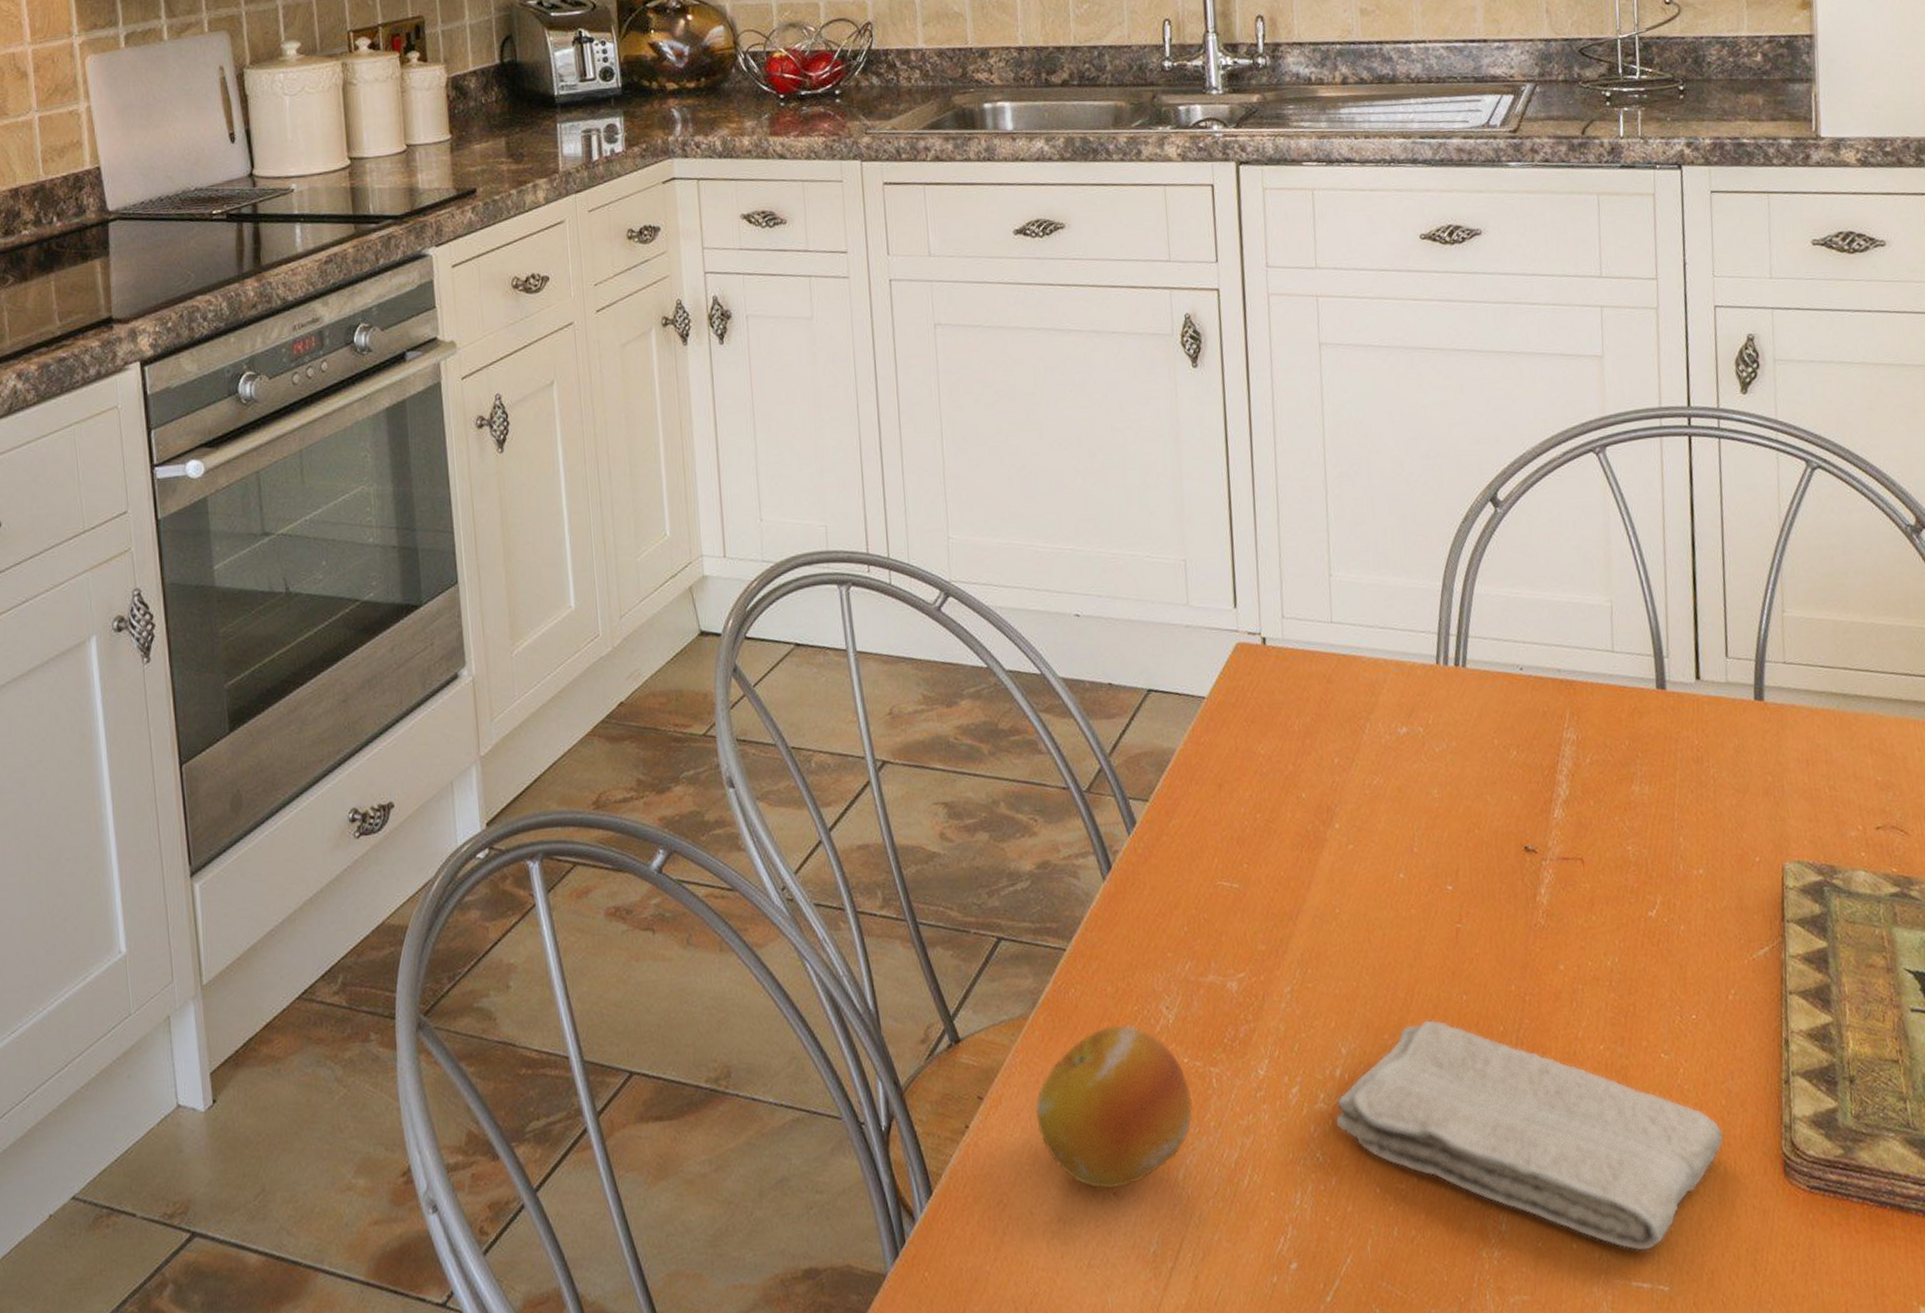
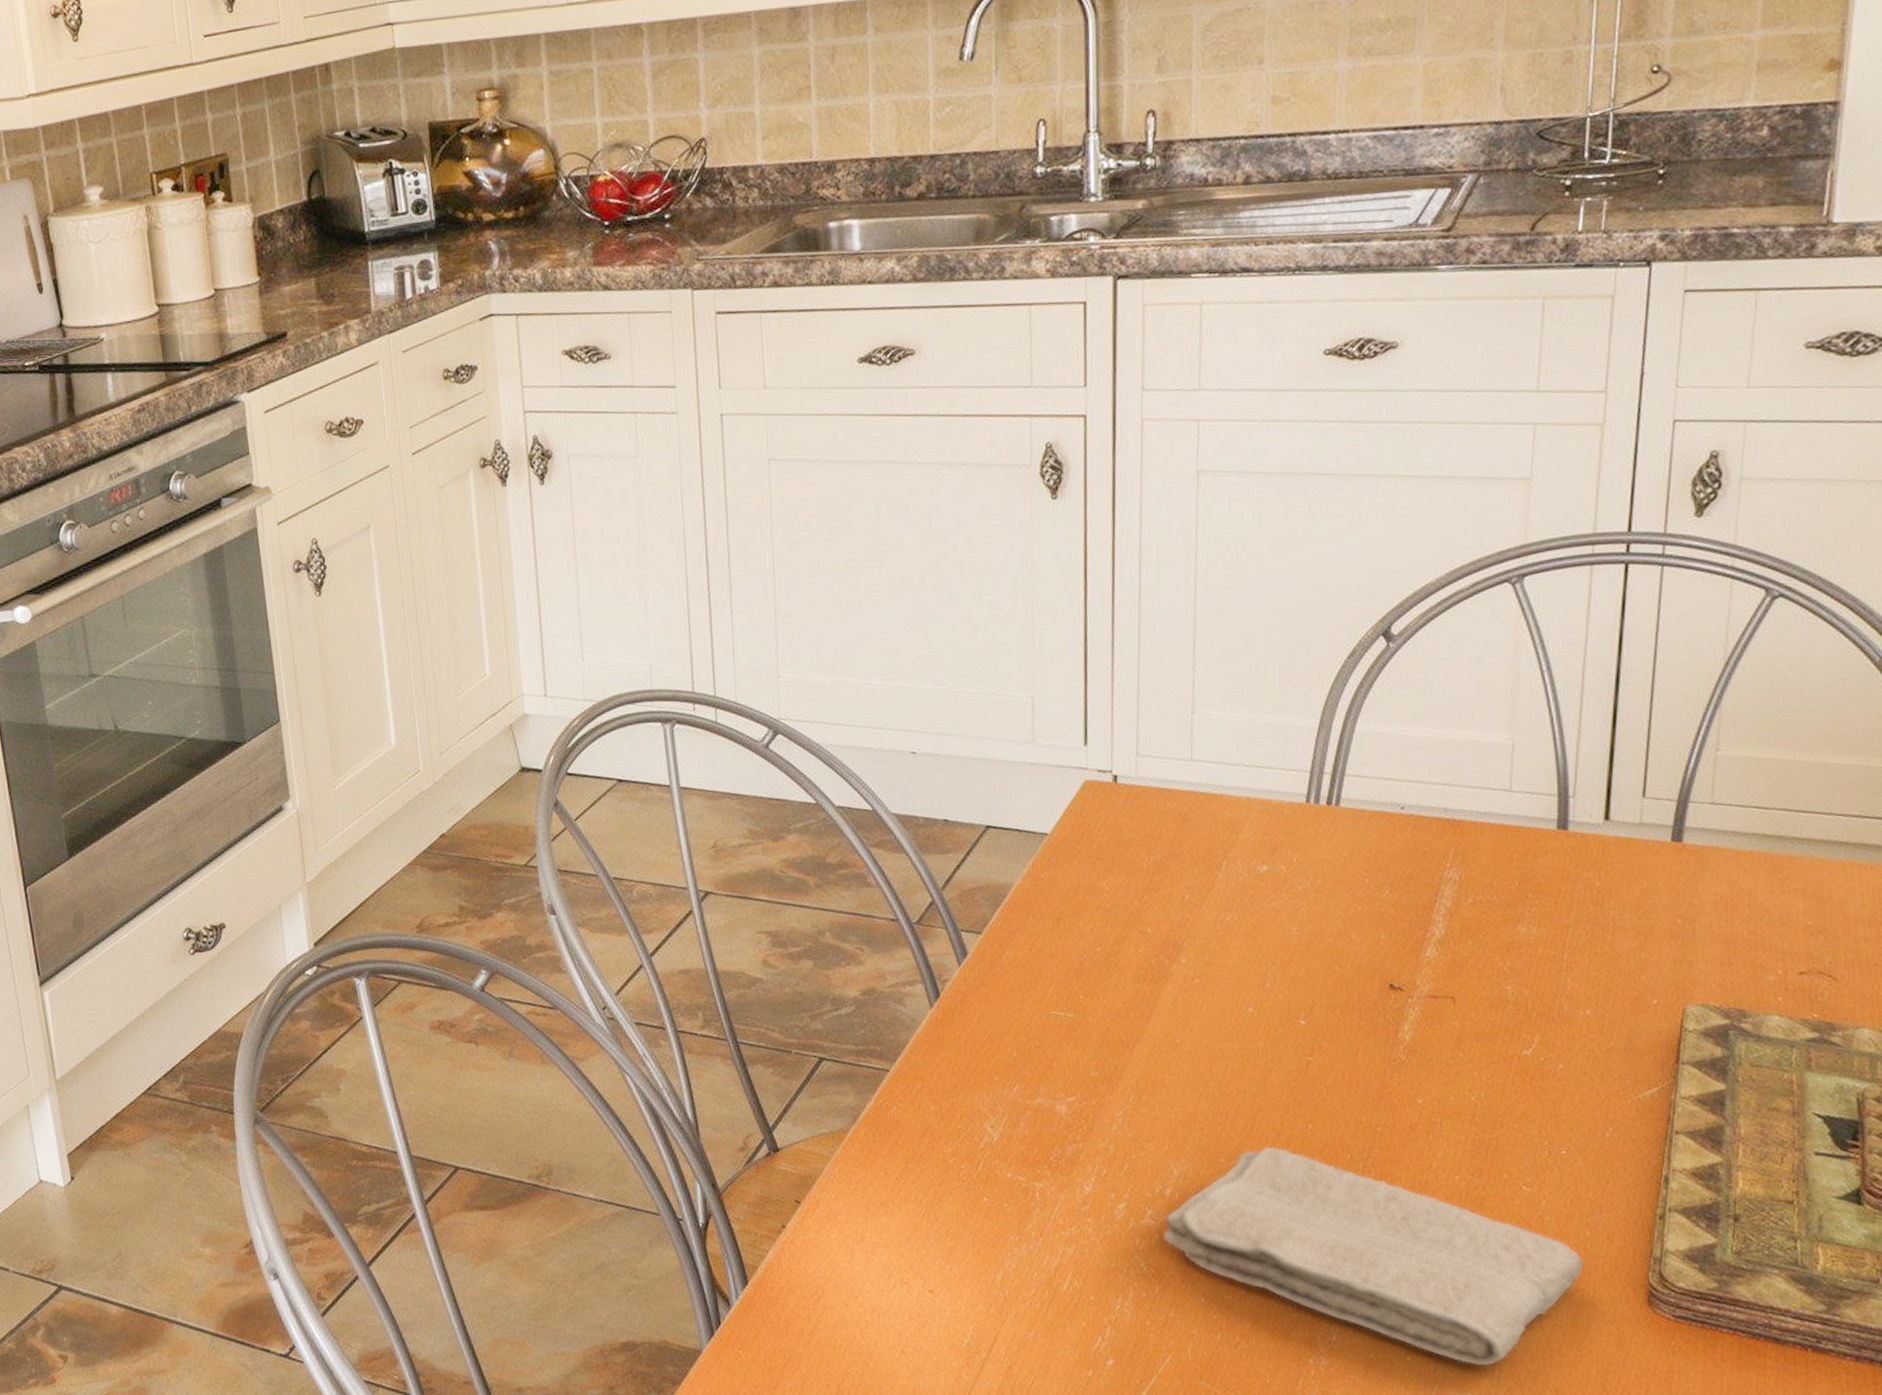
fruit: present [1035,1025,1193,1190] -> none [853,1141,1014,1287]

